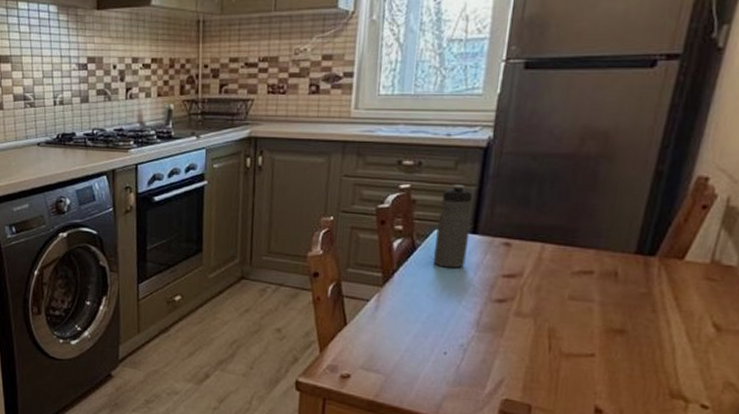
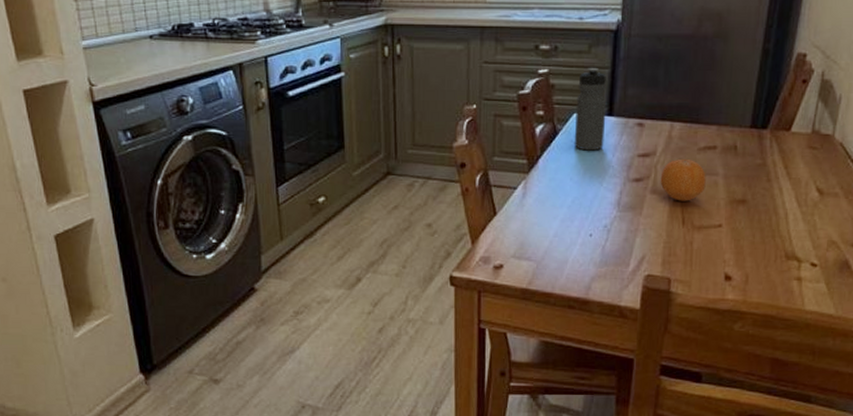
fruit: none [525,281,579,327] -> present [660,158,706,201]

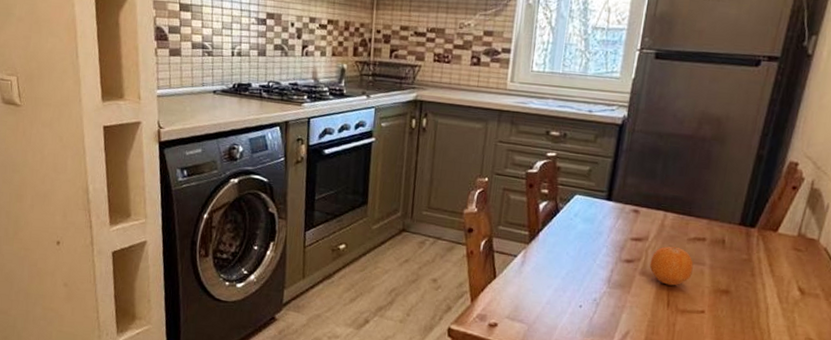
water bottle: present [574,67,607,151] -> none [573,155,609,231]

